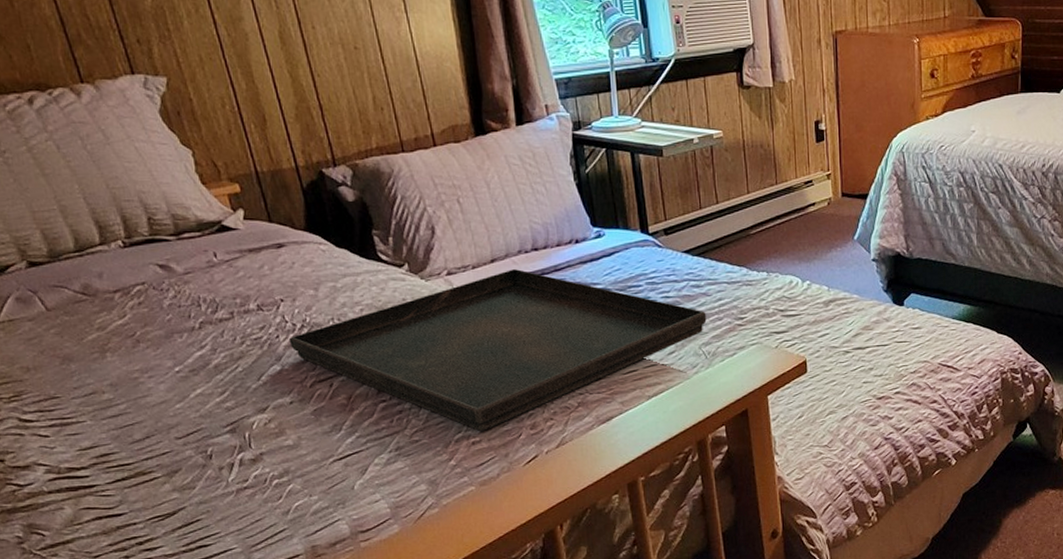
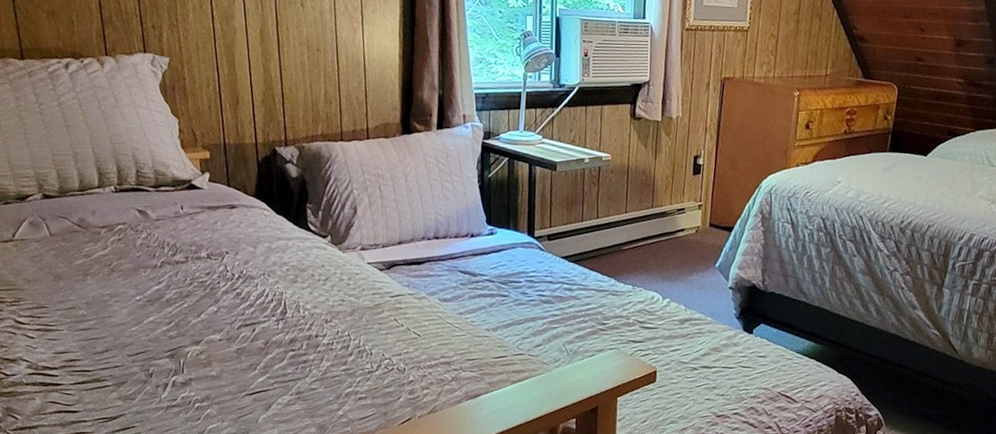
serving tray: present [288,269,707,431] -> none [227,252,574,389]

